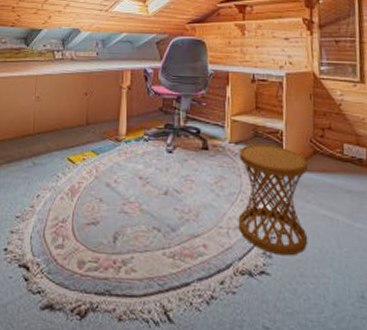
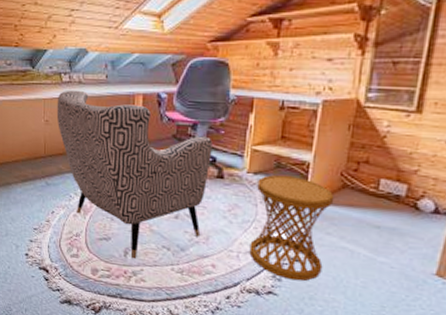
armchair: none [47,66,196,245] -> present [56,90,212,259]

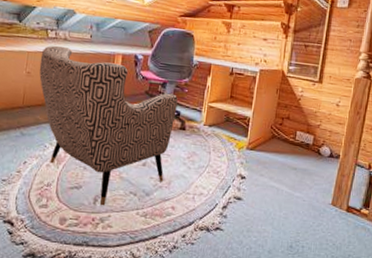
side table: present [249,174,335,281] -> none [203,127,267,217]

